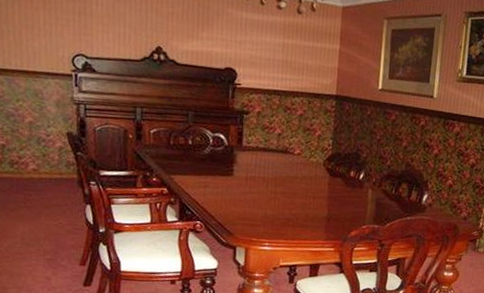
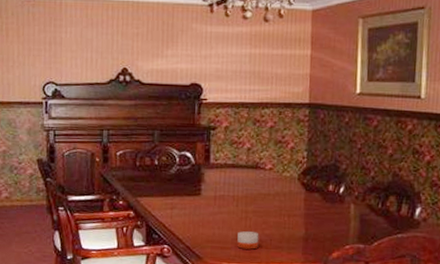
candle: none [266,210,287,227] -> present [237,230,259,250]

